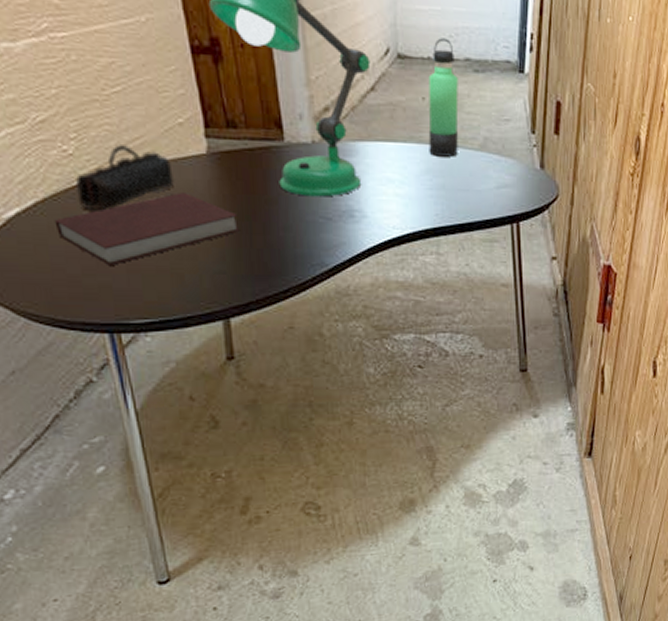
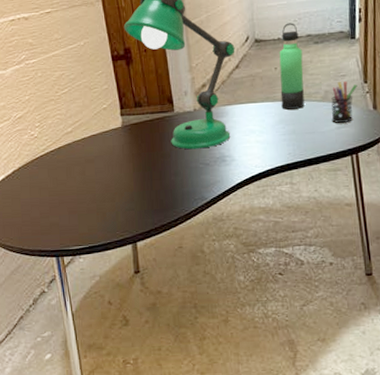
notebook: present [54,192,240,265] -> none [25,155,144,209]
pencil case: present [76,145,174,211] -> none [39,127,100,173]
pen holder: none [490,126,523,182] -> present [331,81,358,123]

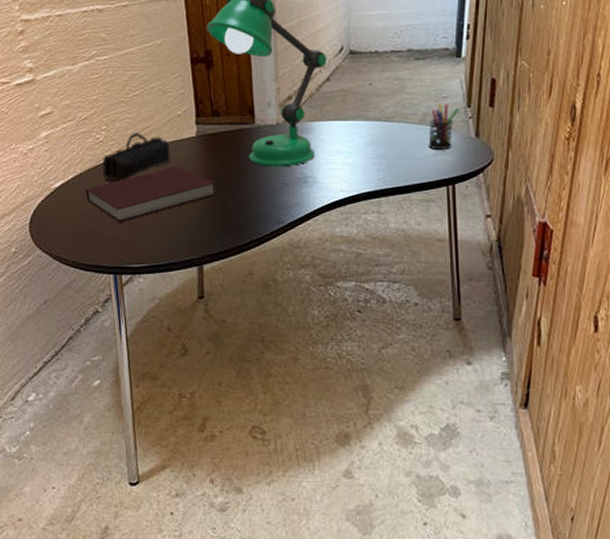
notebook: none [25,155,144,209] -> present [85,166,216,222]
pencil case: none [39,127,100,173] -> present [102,133,170,182]
thermos bottle: present [279,23,305,110] -> none [374,35,401,130]

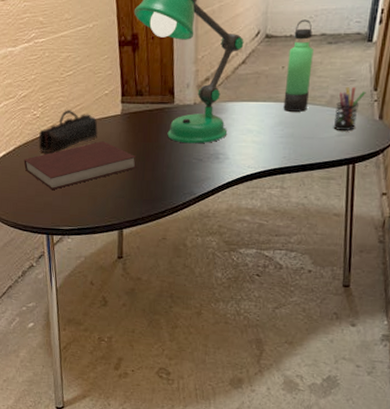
thermos bottle: none [374,35,401,130] -> present [283,19,314,112]

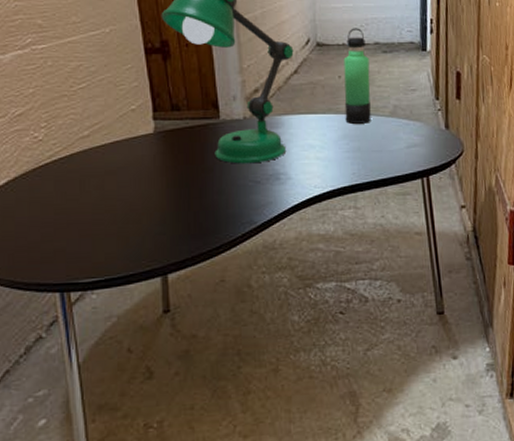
notebook: present [24,141,137,190] -> none [22,166,180,232]
pencil case: present [38,110,98,154] -> none [43,130,124,186]
pen holder: present [333,86,366,130] -> none [400,95,429,142]

